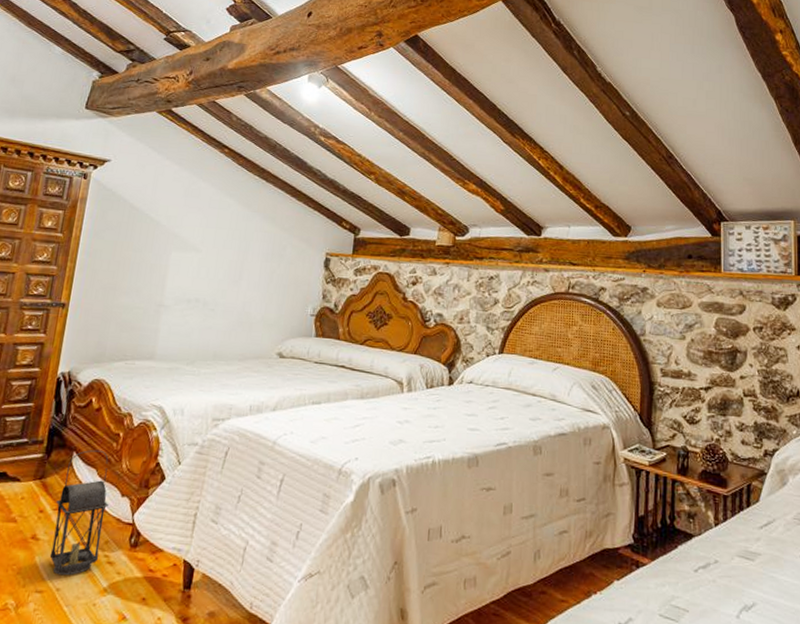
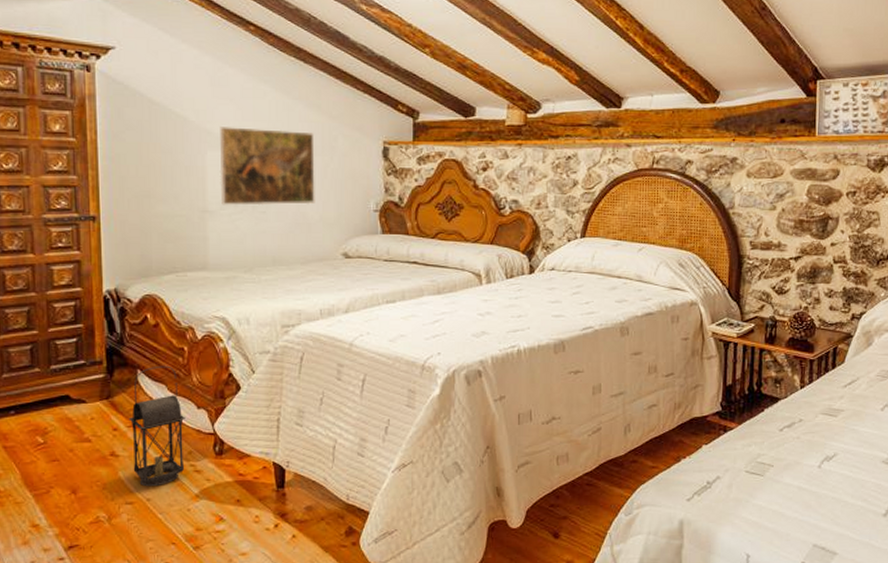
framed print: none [176,231,267,306] -> present [219,127,315,206]

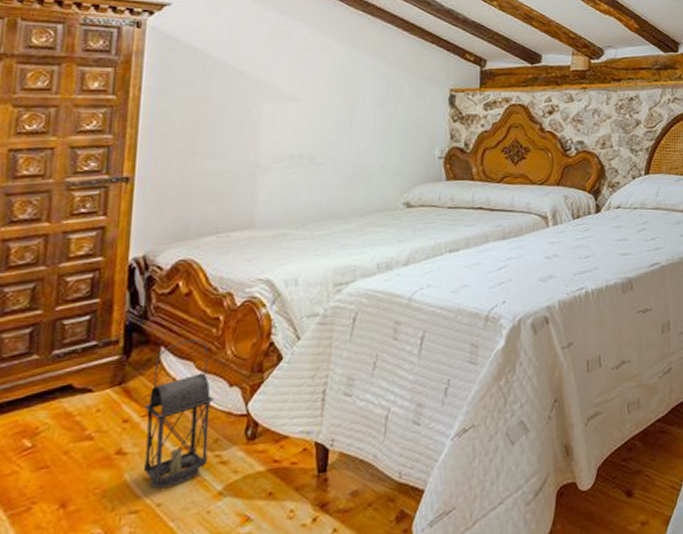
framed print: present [219,127,315,206] -> none [275,79,379,159]

